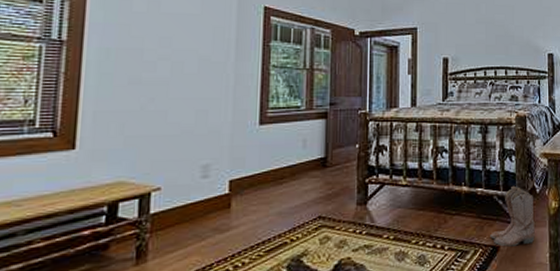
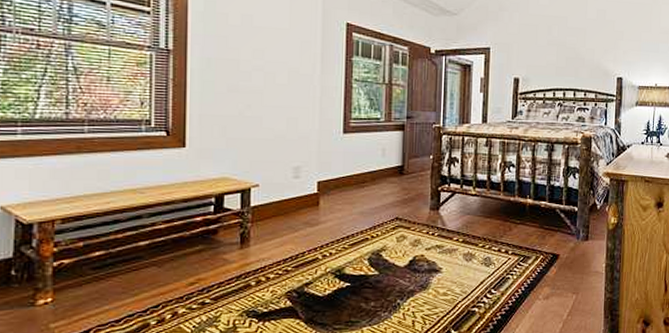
boots: present [490,185,535,247] -> none [551,201,594,255]

